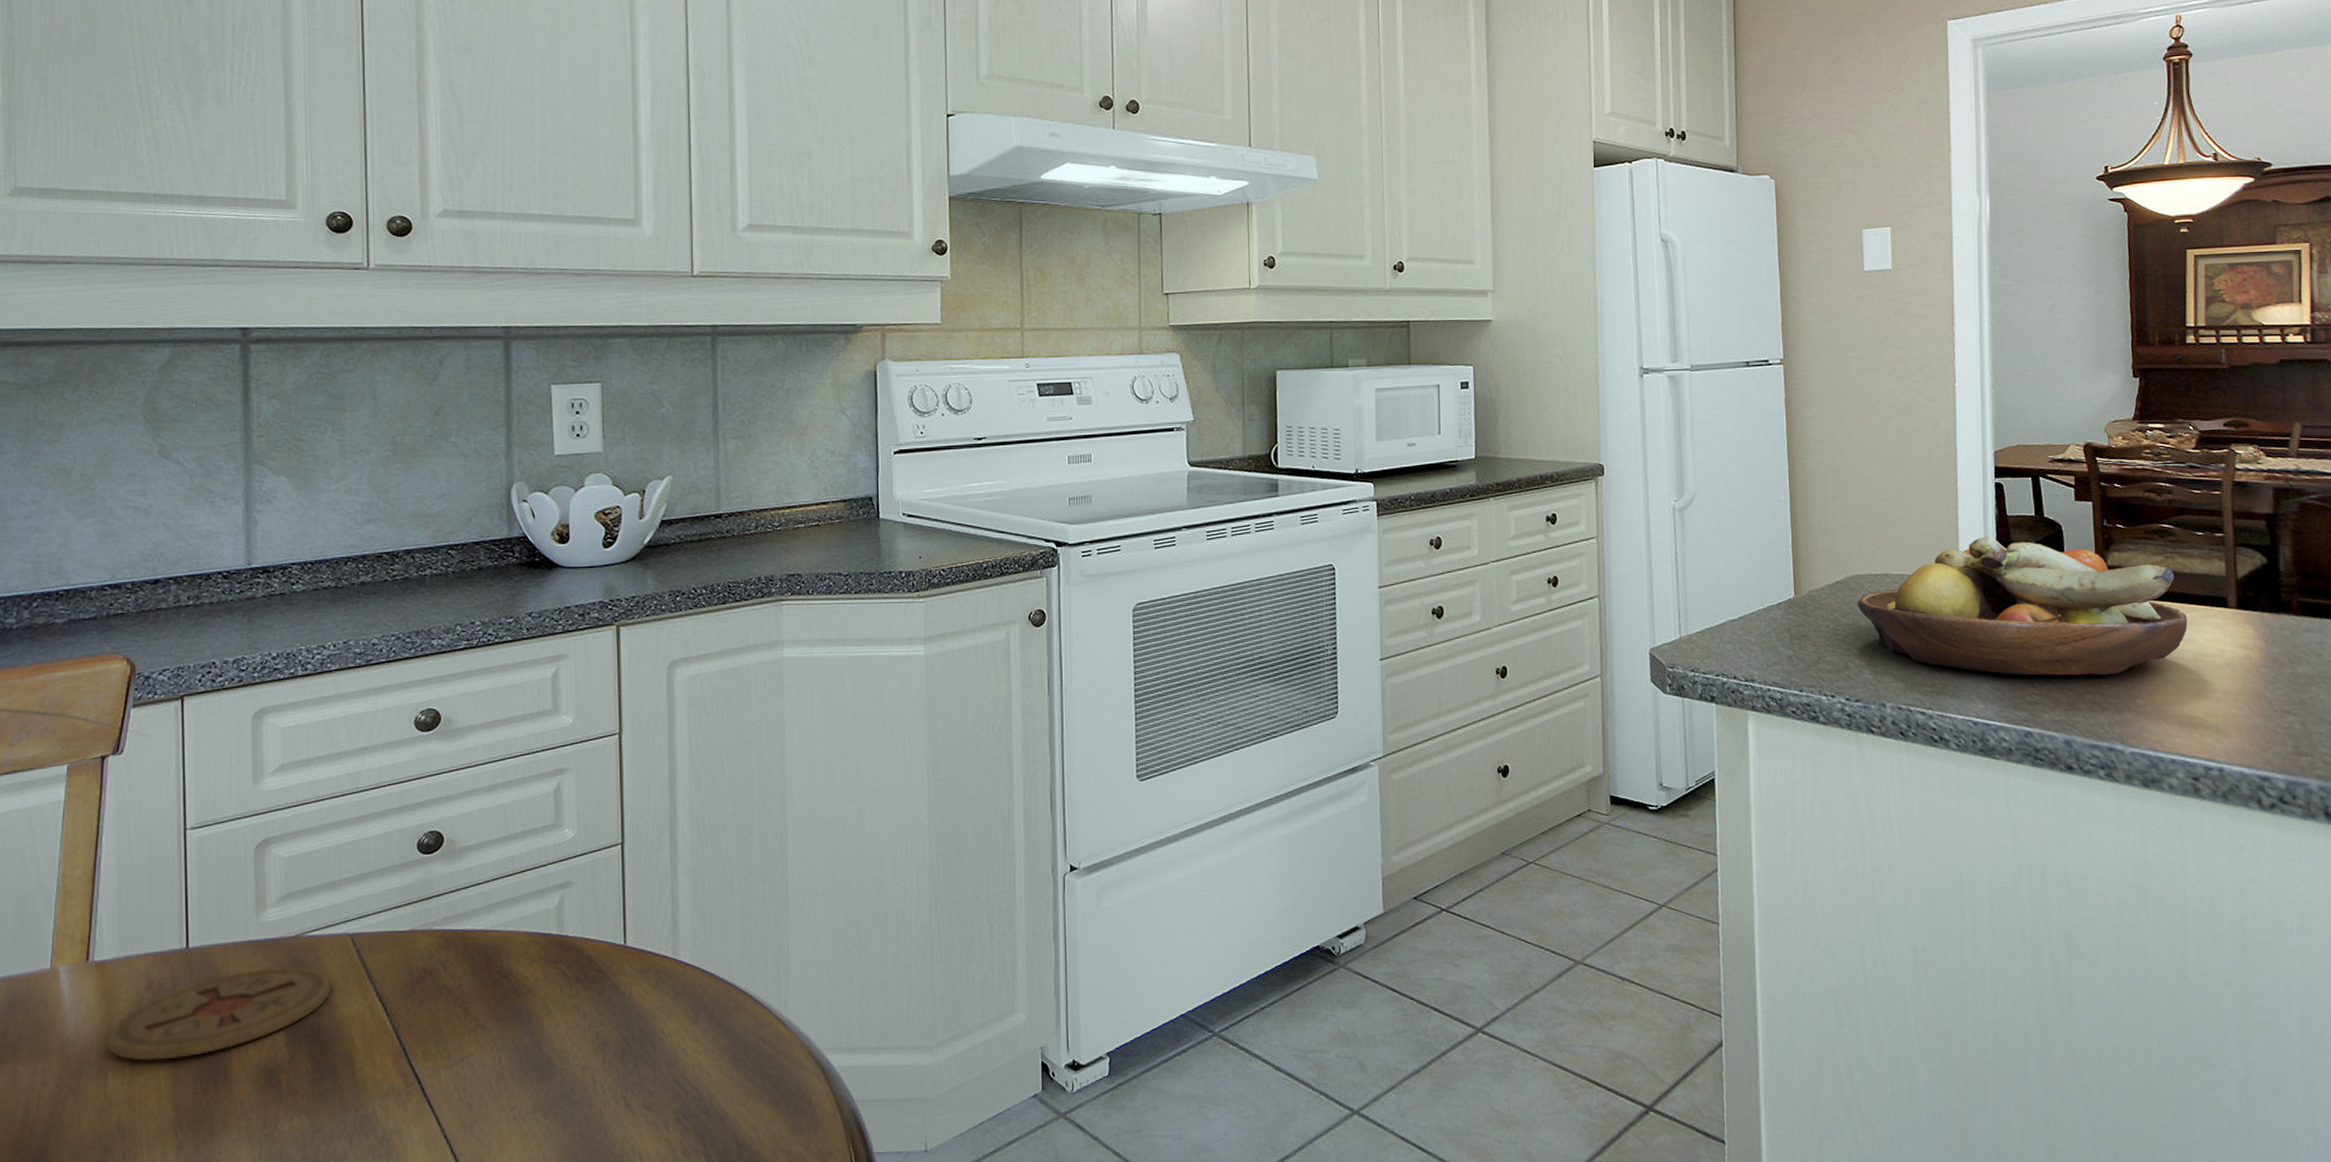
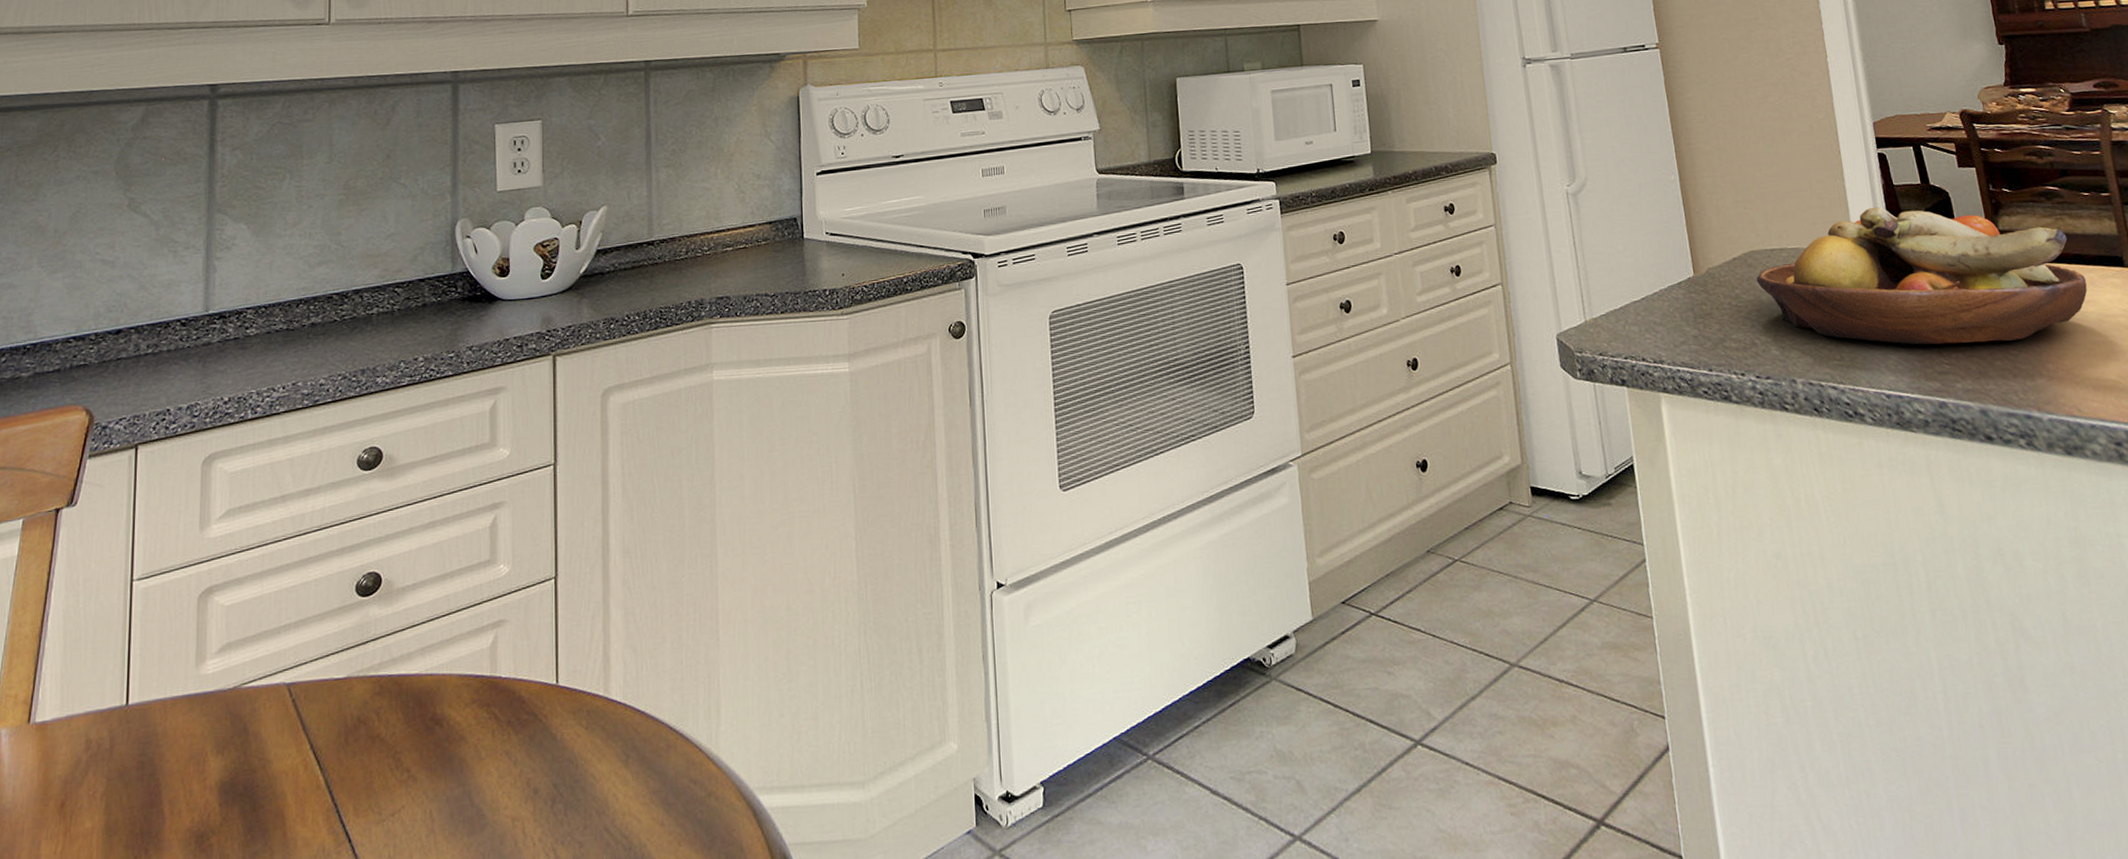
coaster: present [107,967,330,1061] -> none [43,721,265,828]

